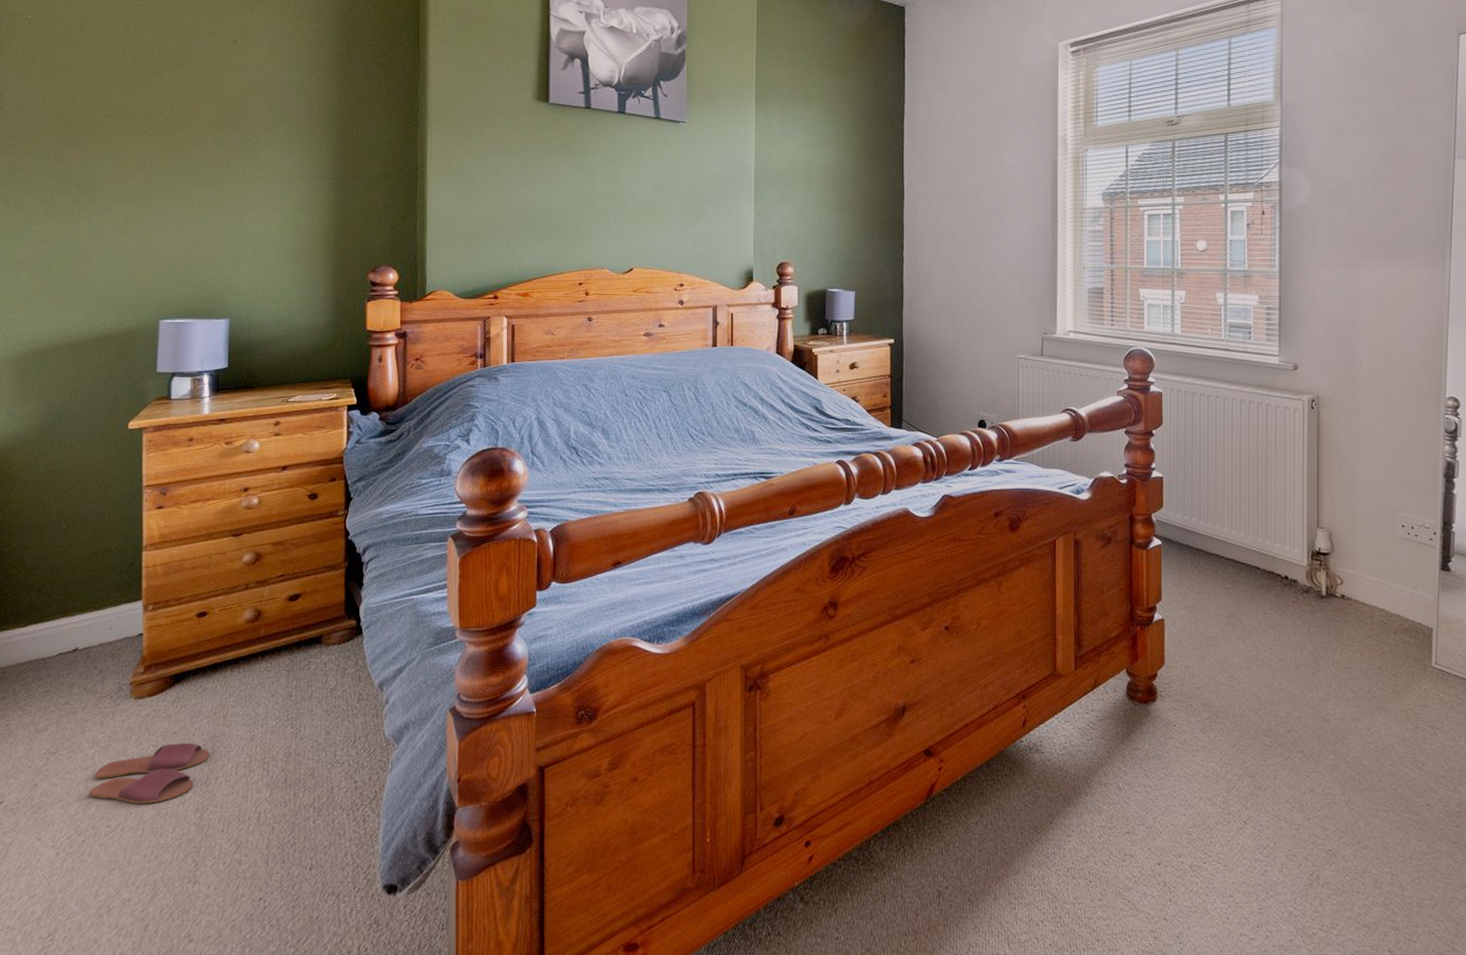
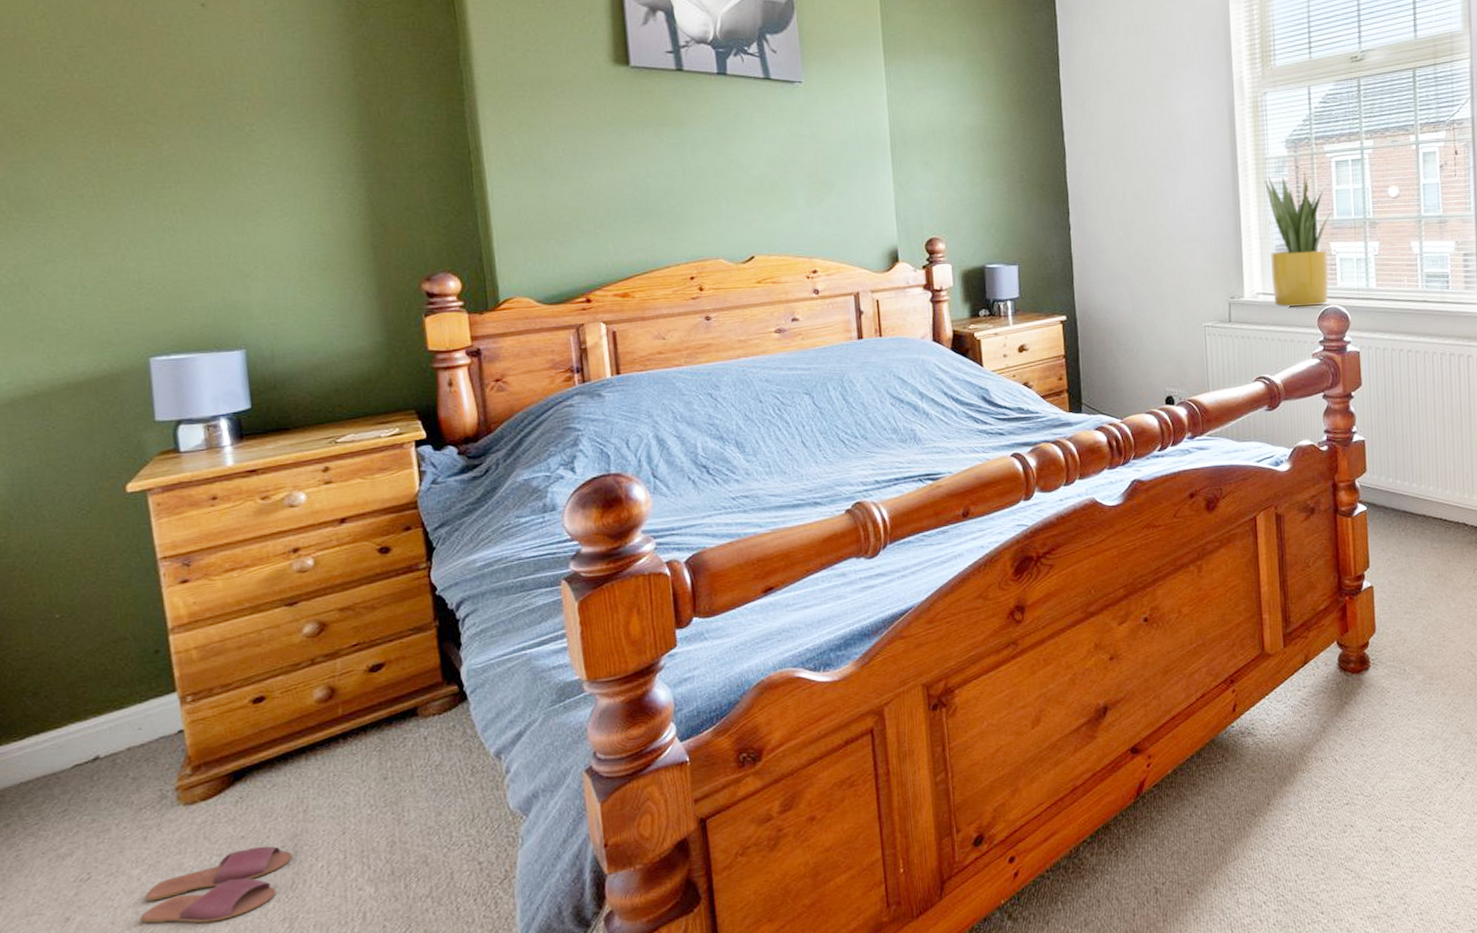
planter: none [1081,222,1145,346] -> present [1265,171,1335,307]

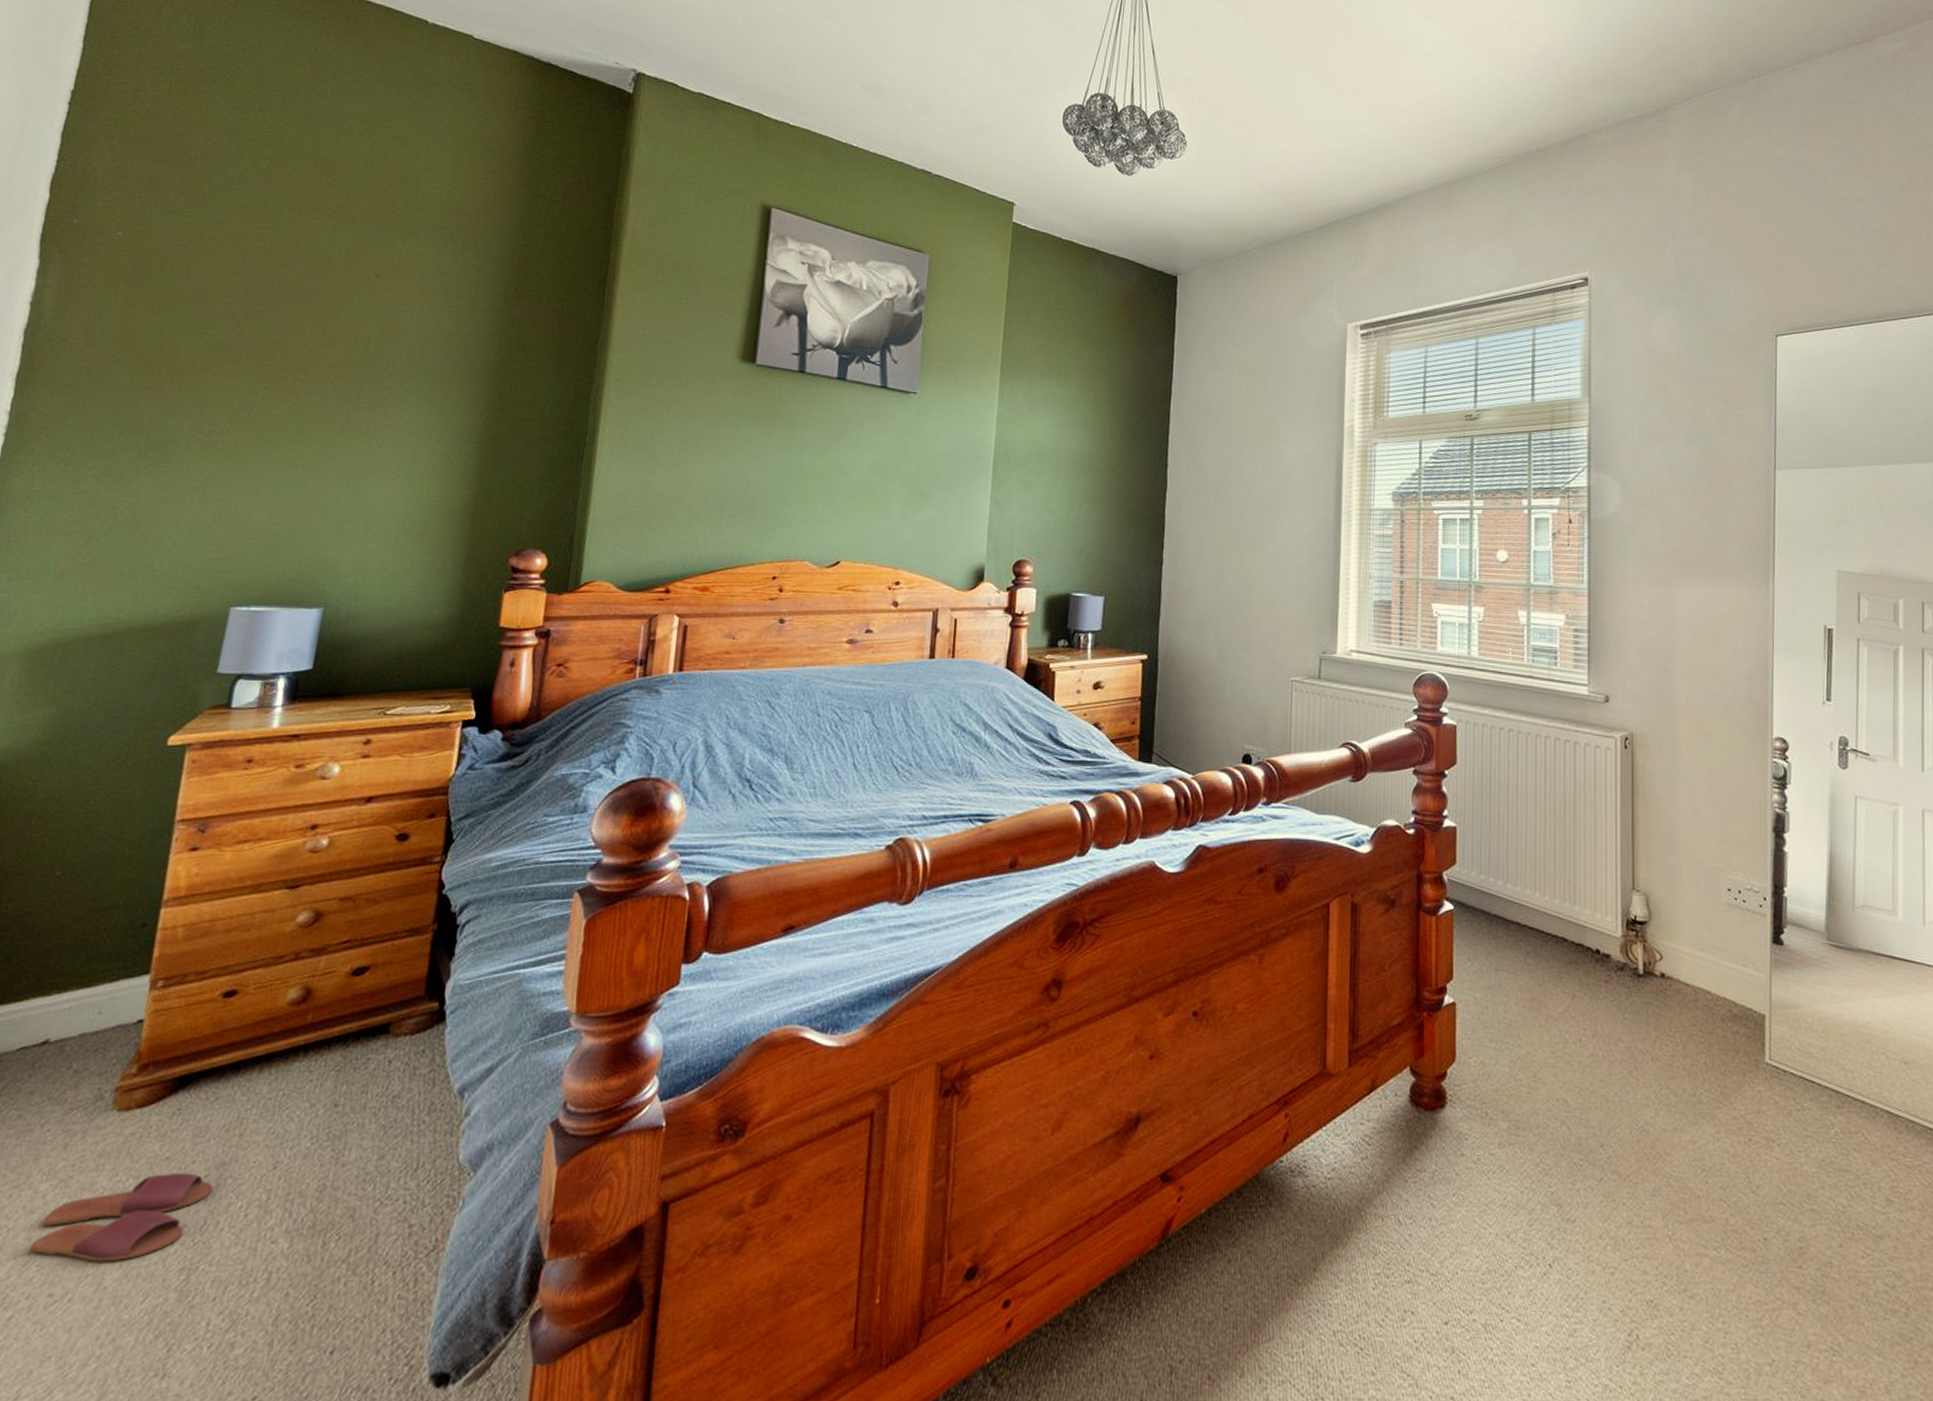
planter: present [1265,171,1335,307] -> none [1367,526,1439,670]

